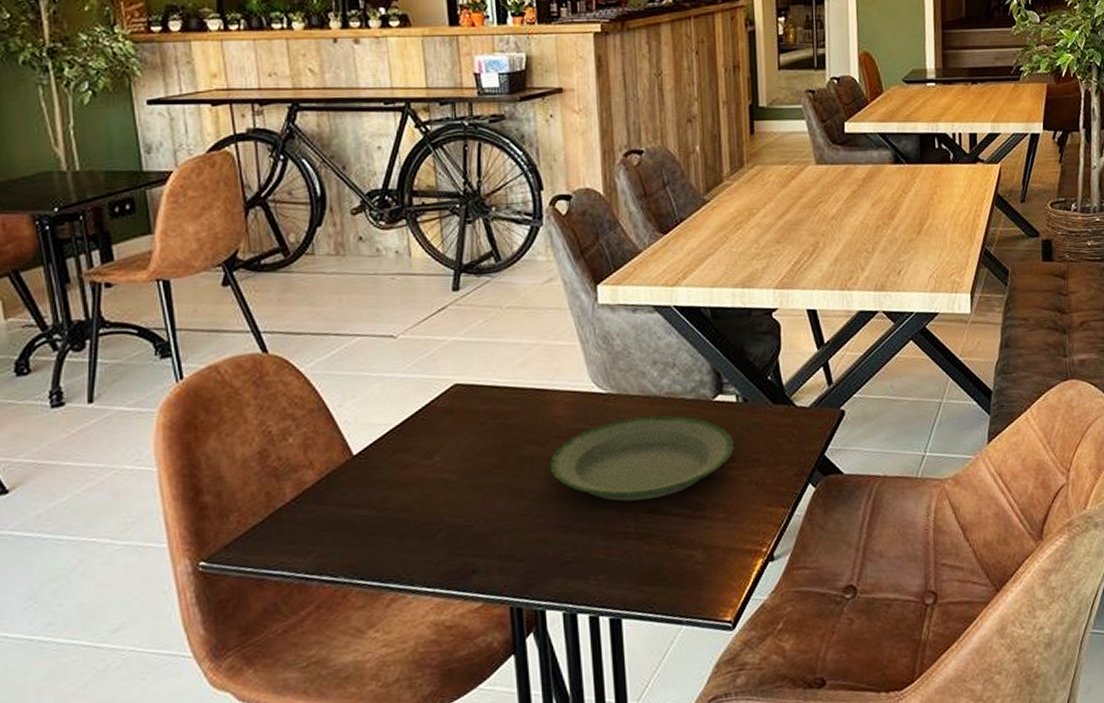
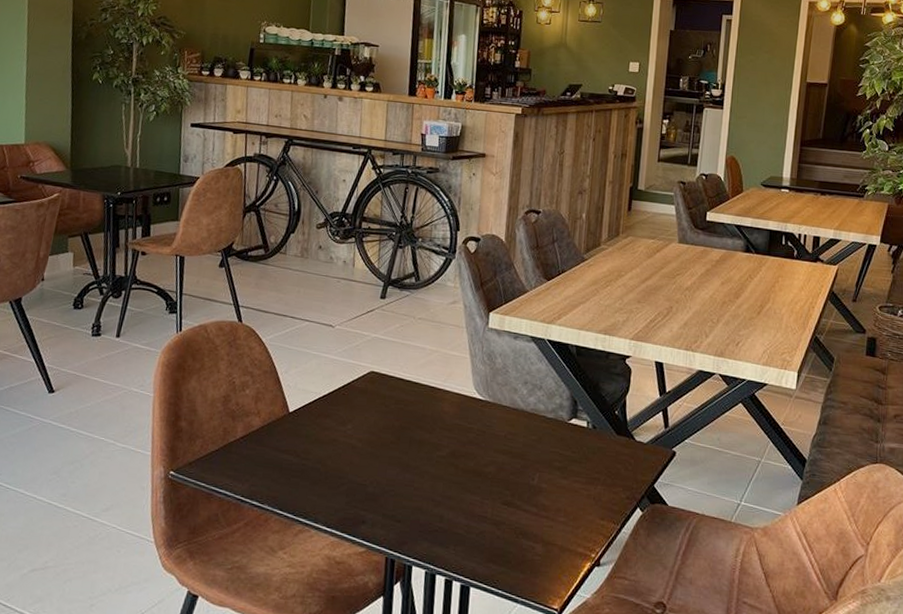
plate: present [549,415,734,502] -> none [432,424,580,494]

